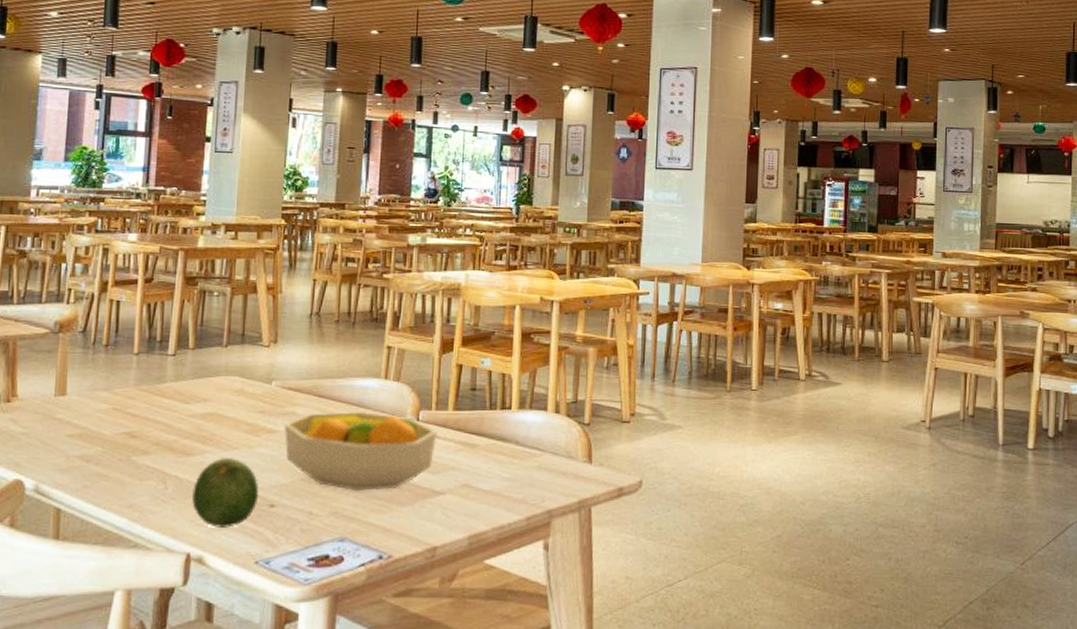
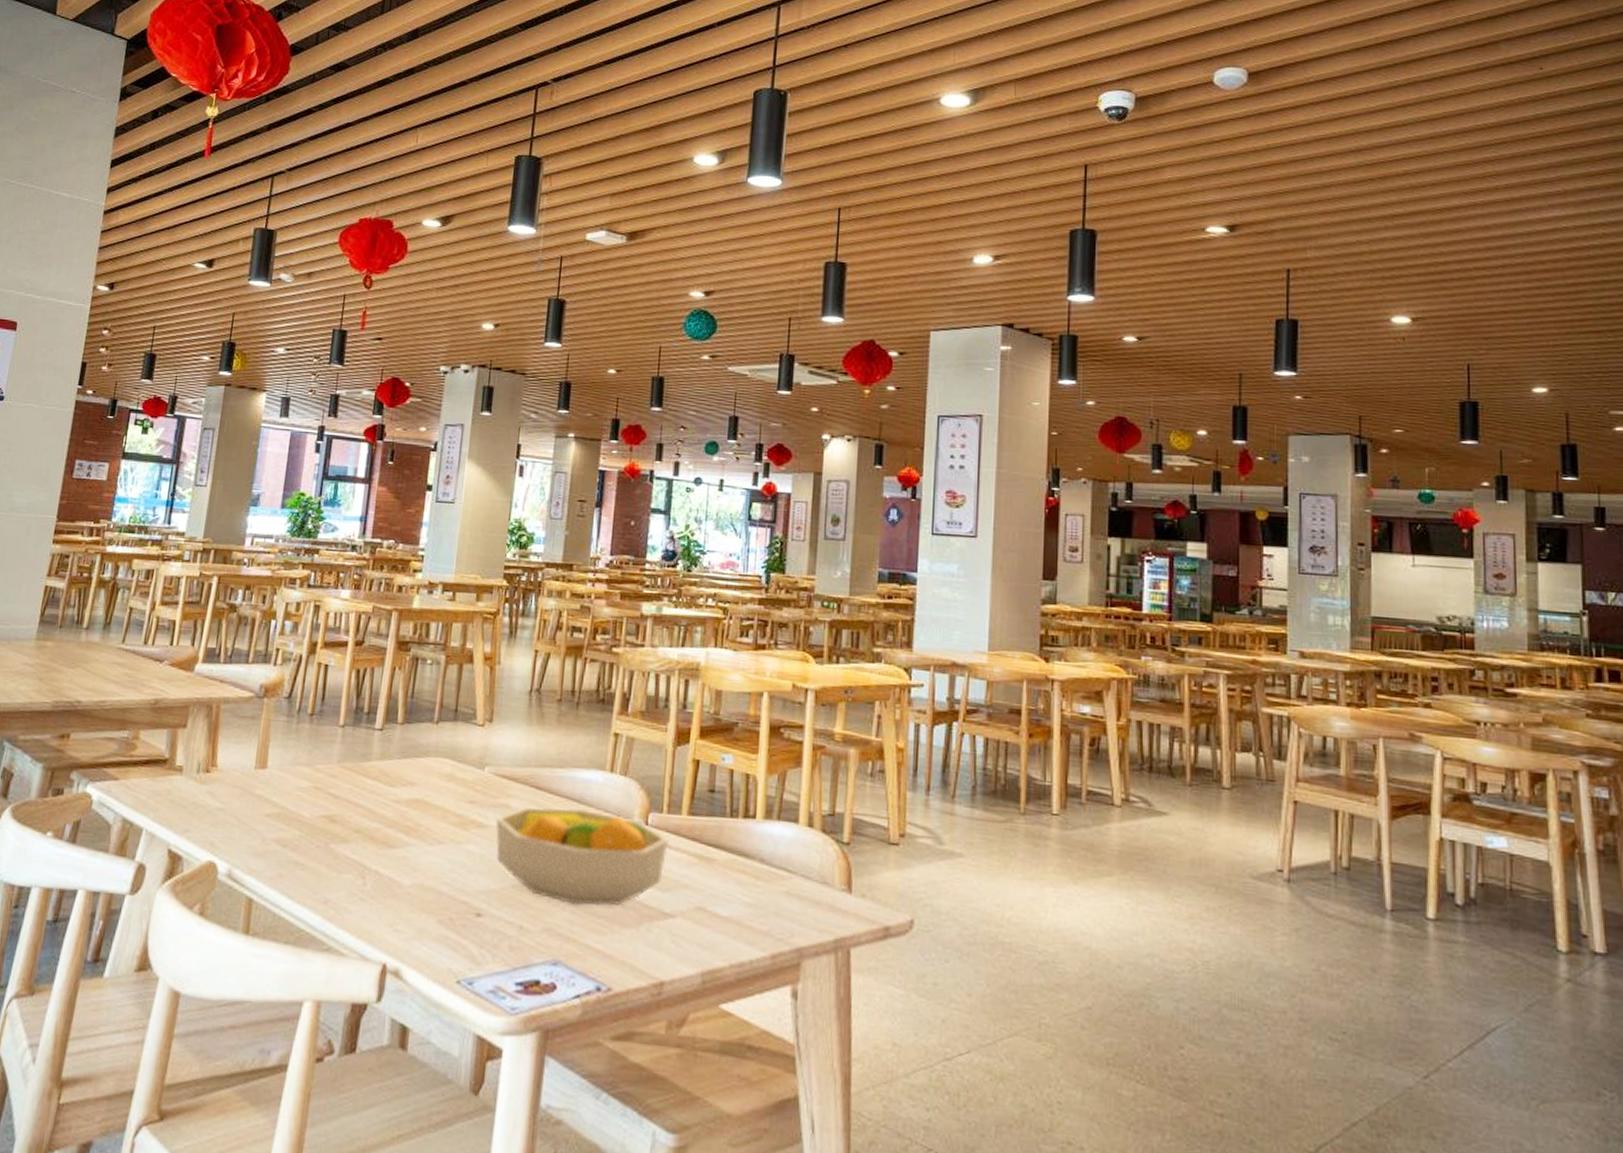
fruit: present [191,457,259,528] -> none [391,853,466,937]

